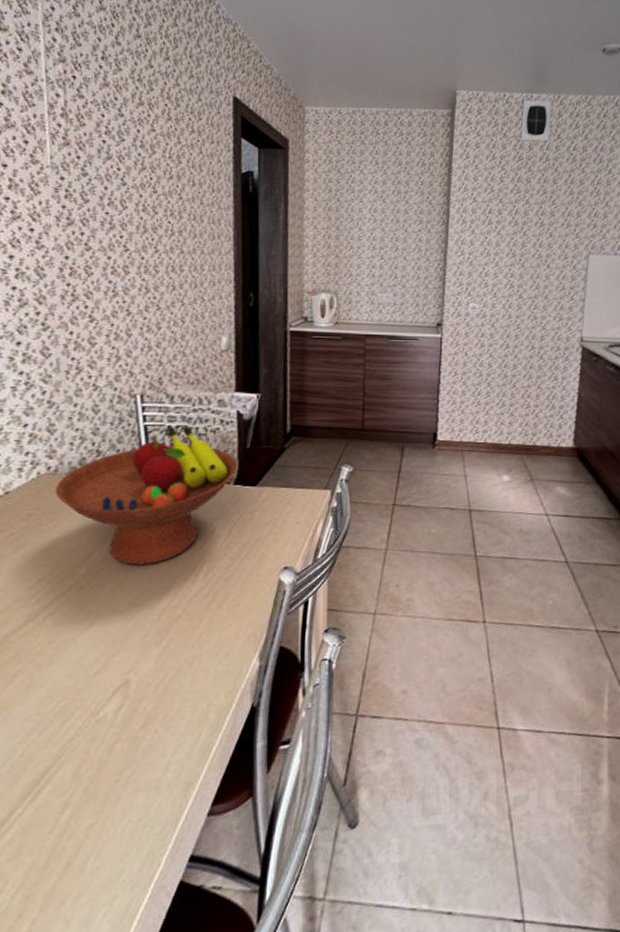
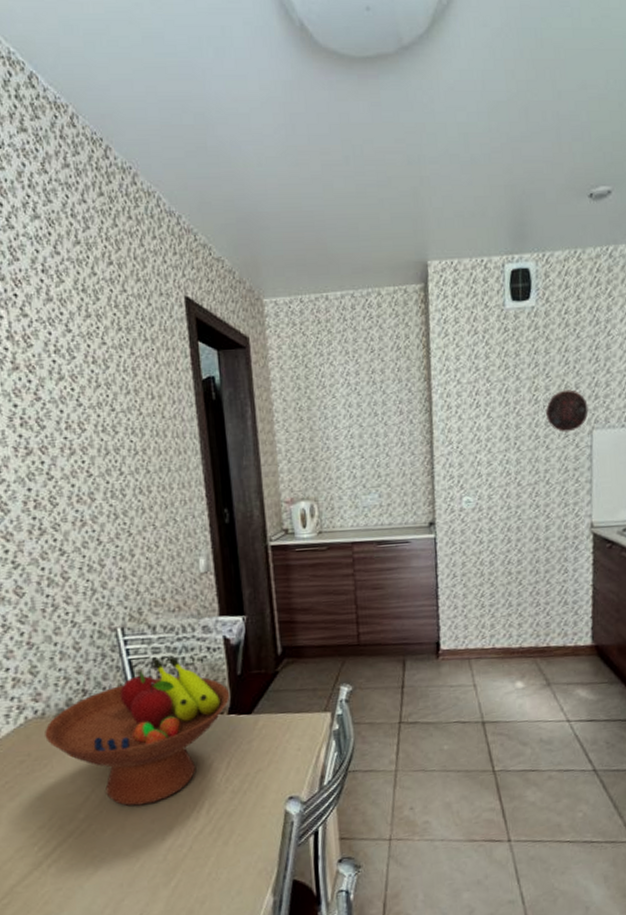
decorative plate: none [549,217,587,255] -> present [545,389,589,432]

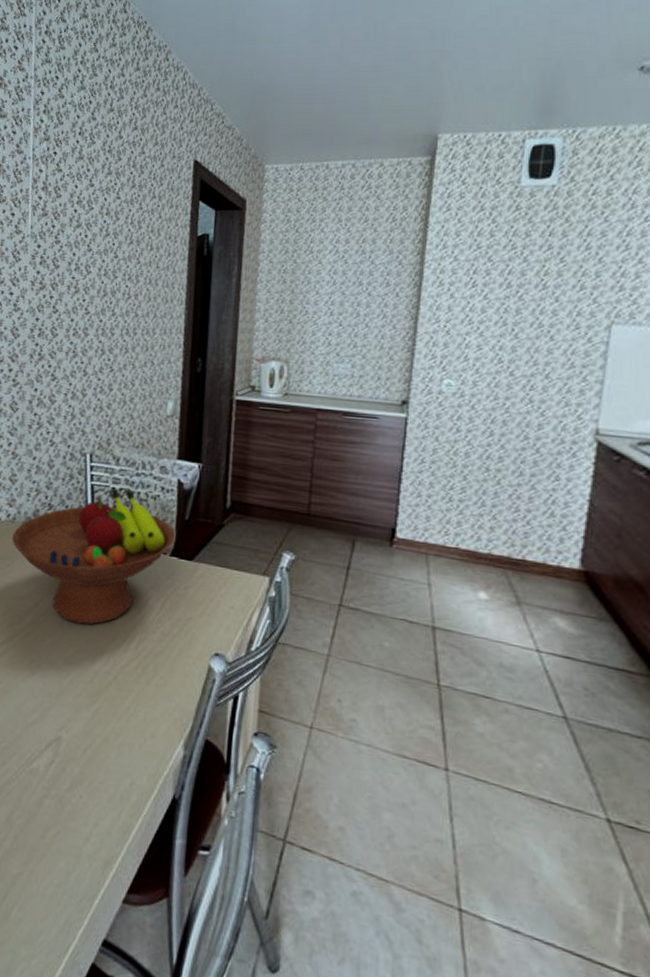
decorative plate: present [545,389,589,432] -> none [553,277,609,324]

